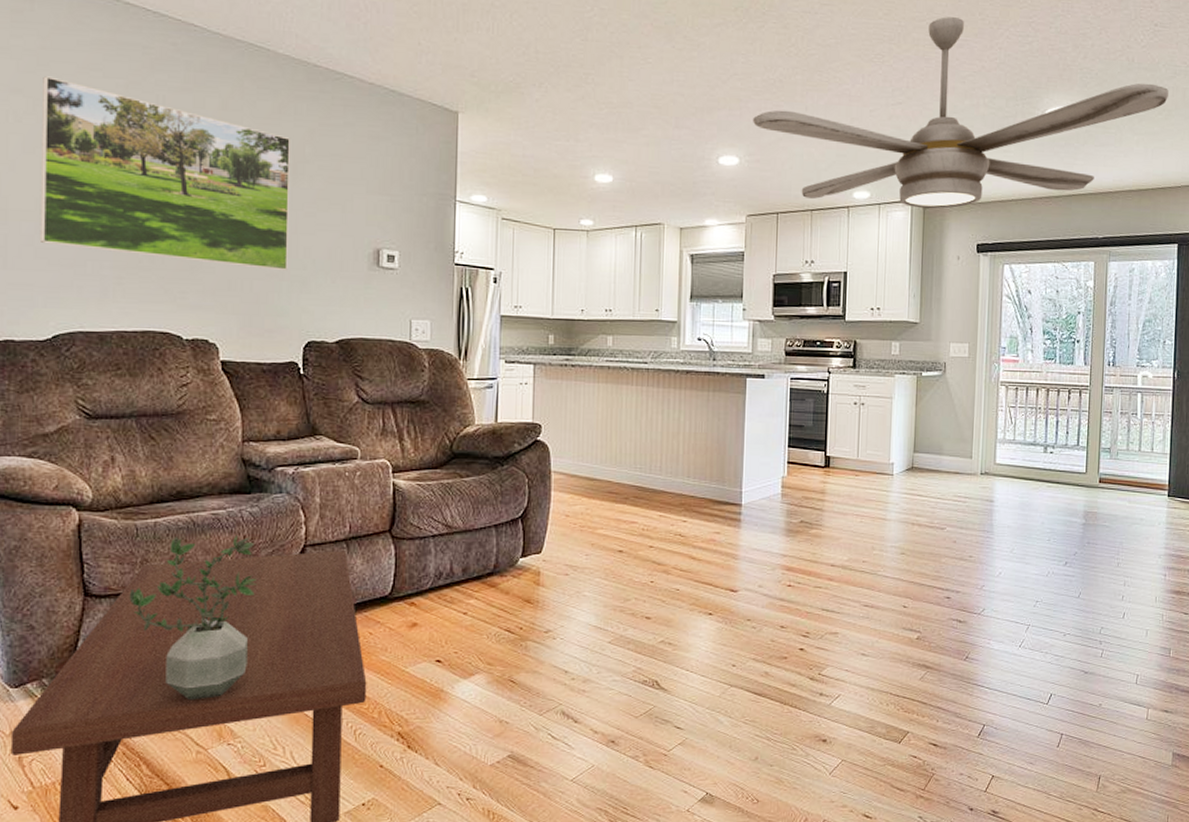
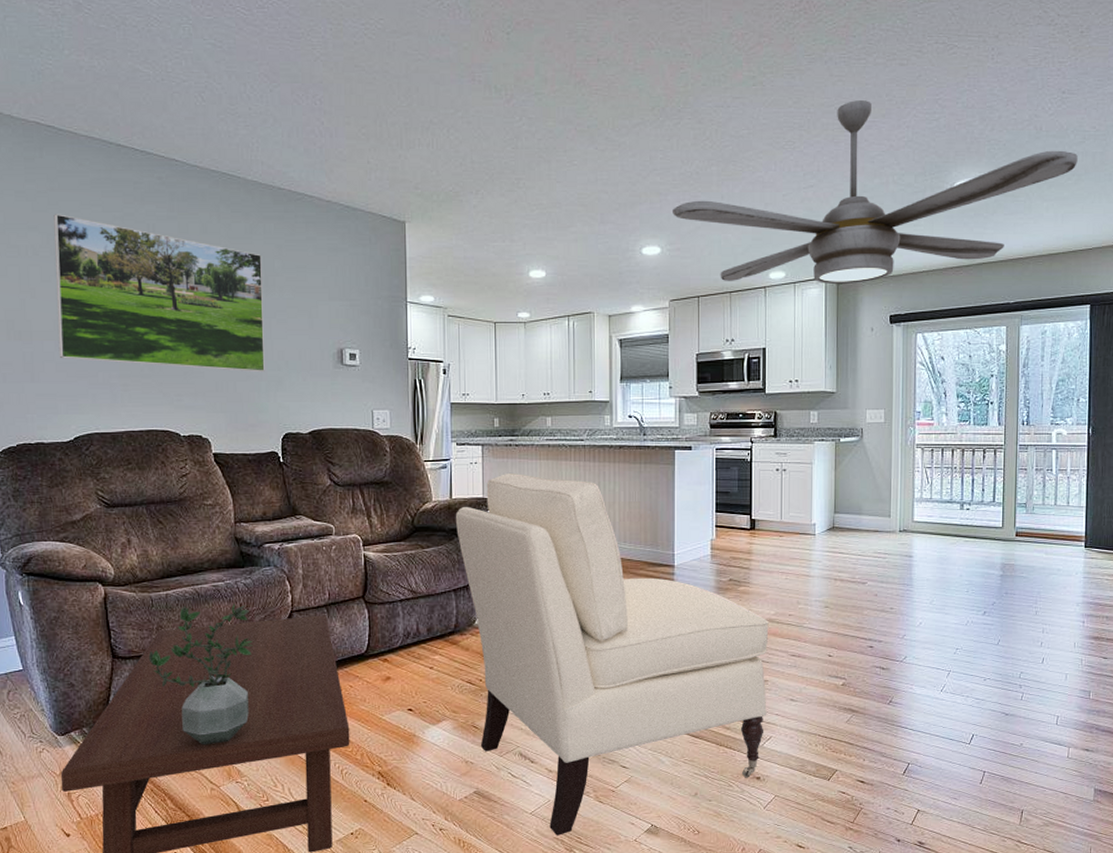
chair: none [500,395,841,806] -> present [455,472,769,836]

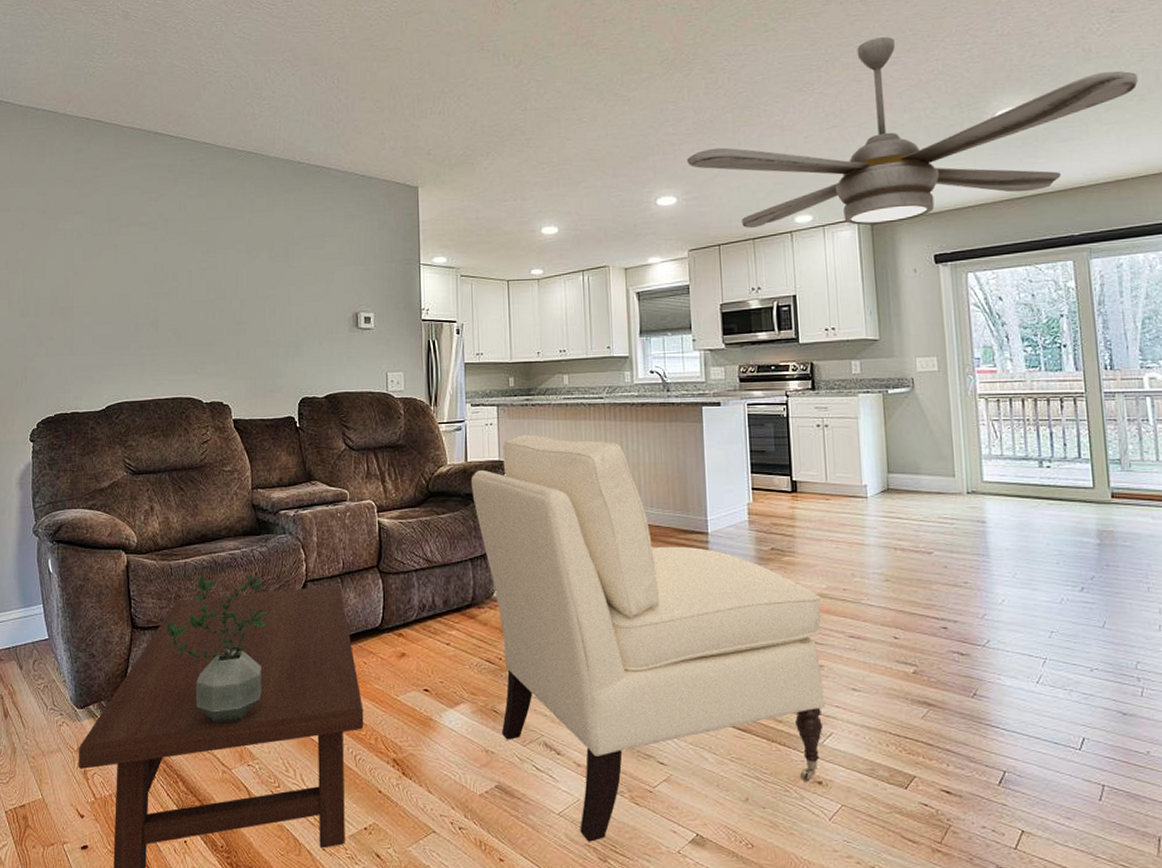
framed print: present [54,214,265,373] -> none [96,198,283,339]

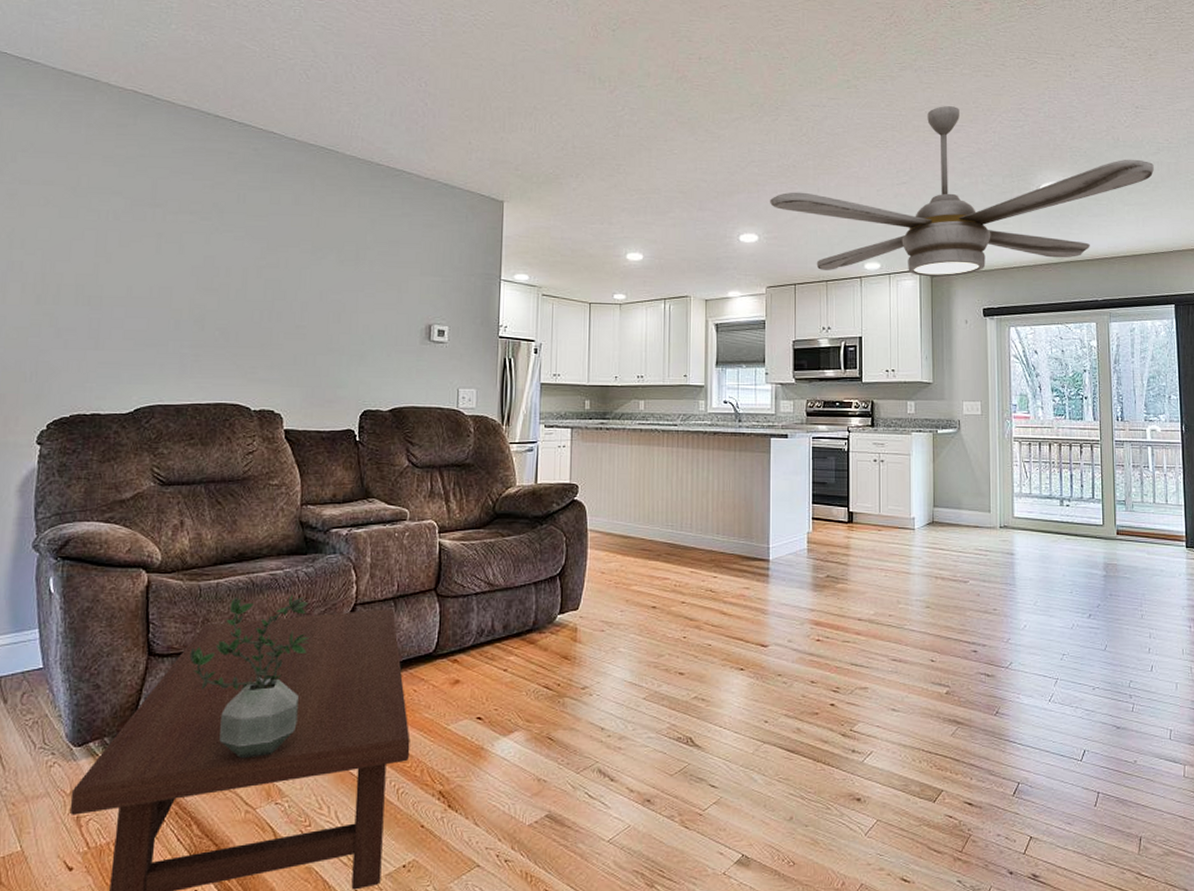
chair: present [470,433,825,842] -> none [539,457,868,868]

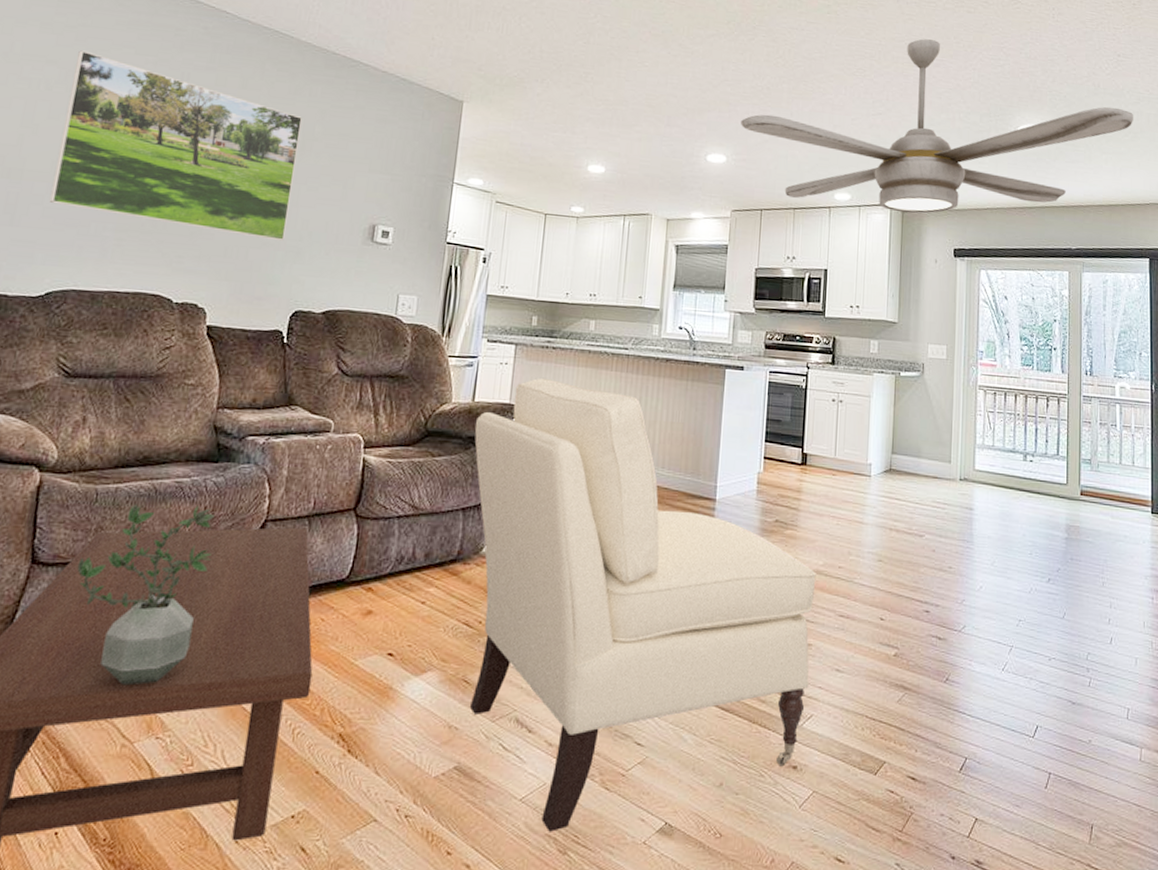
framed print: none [128,180,354,347] -> present [49,50,302,241]
chair: none [539,457,868,868] -> present [470,377,816,832]

